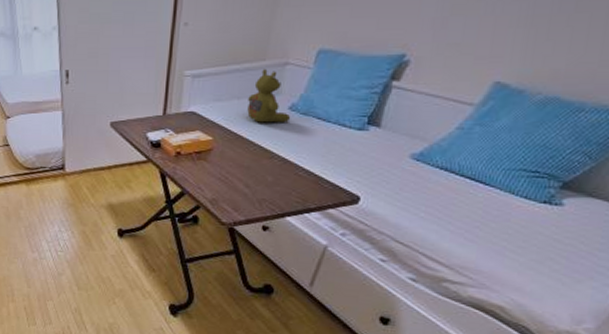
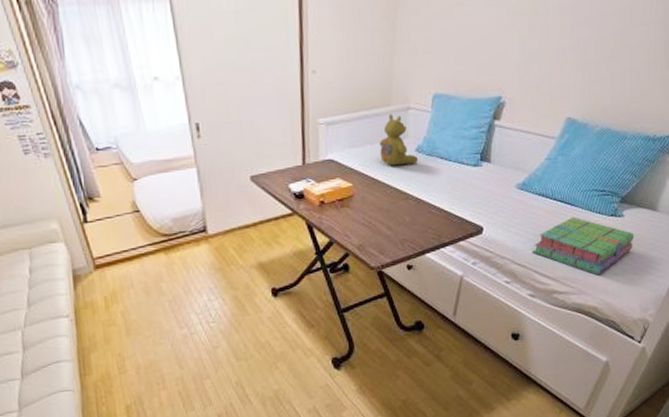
stack of books: none [422,198,577,271] -> present [533,216,634,276]

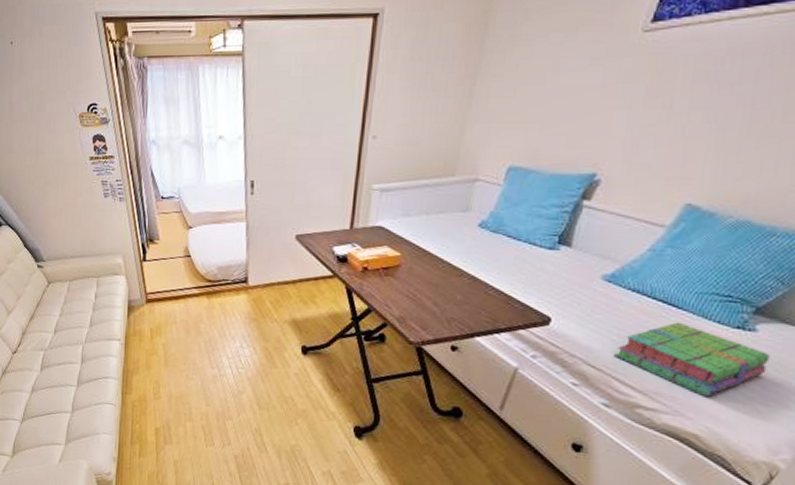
stuffed bear: present [380,114,419,166] -> none [436,185,481,241]

